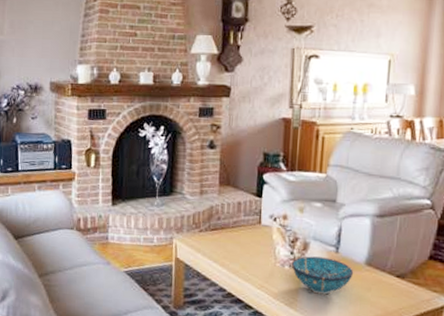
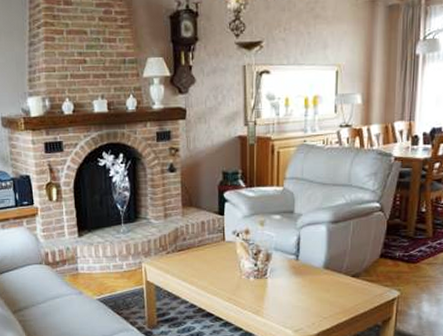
decorative bowl: present [291,256,354,295] -> none [255,266,314,300]

